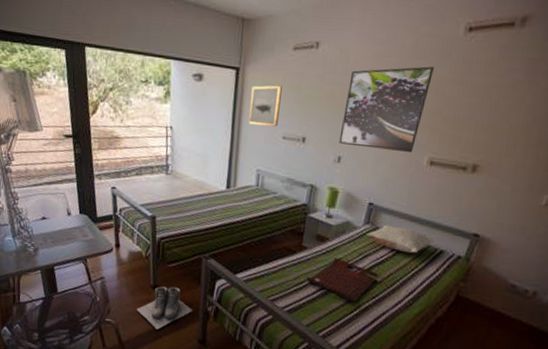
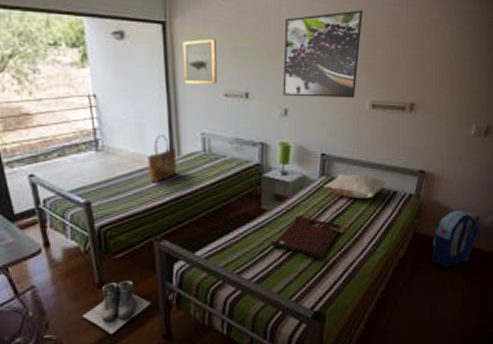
tote bag: none [206,167,232,208] -> present [147,135,177,182]
backpack: none [472,281,536,337] -> present [431,211,479,267]

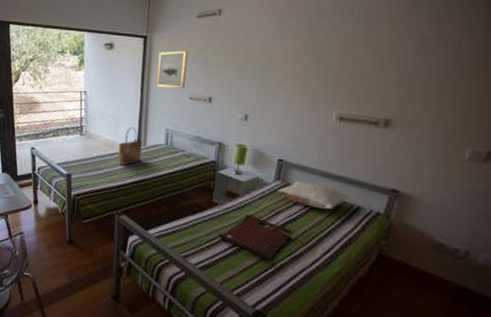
boots: present [82,280,151,335] -> none [53,242,106,285]
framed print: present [283,10,362,99] -> none [244,26,336,110]
backpack: present [431,211,479,267] -> none [399,239,469,300]

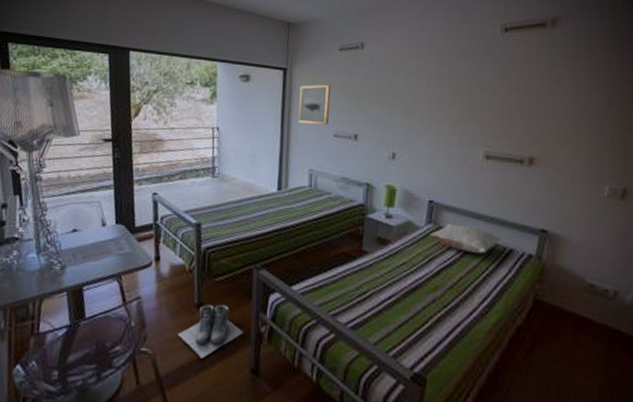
boots: none [53,242,106,285] -> present [177,304,243,359]
tote bag: present [117,127,142,166] -> none [255,168,284,212]
serving tray: present [218,214,293,260] -> none [369,262,448,313]

